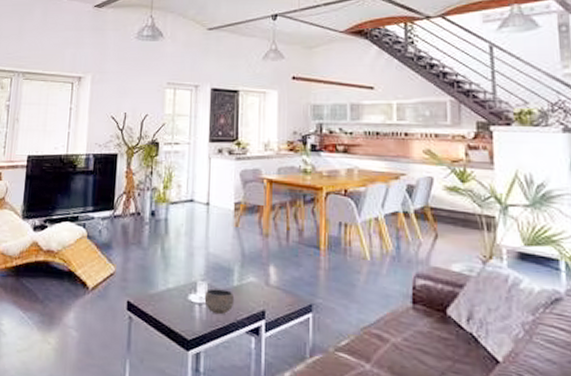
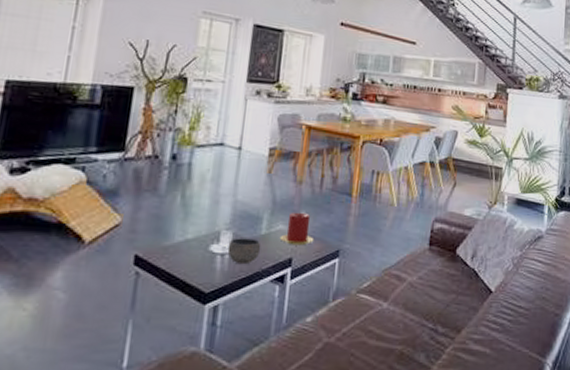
candle: none [251,264,285,299] -> present [279,212,315,246]

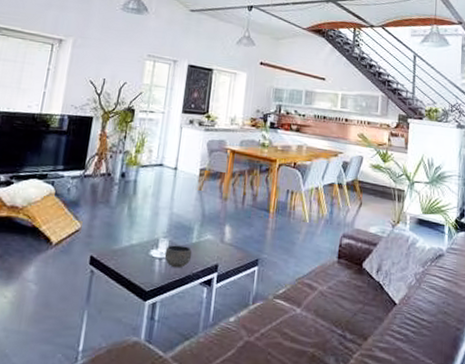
candle: present [279,212,315,246] -> none [207,224,237,254]

